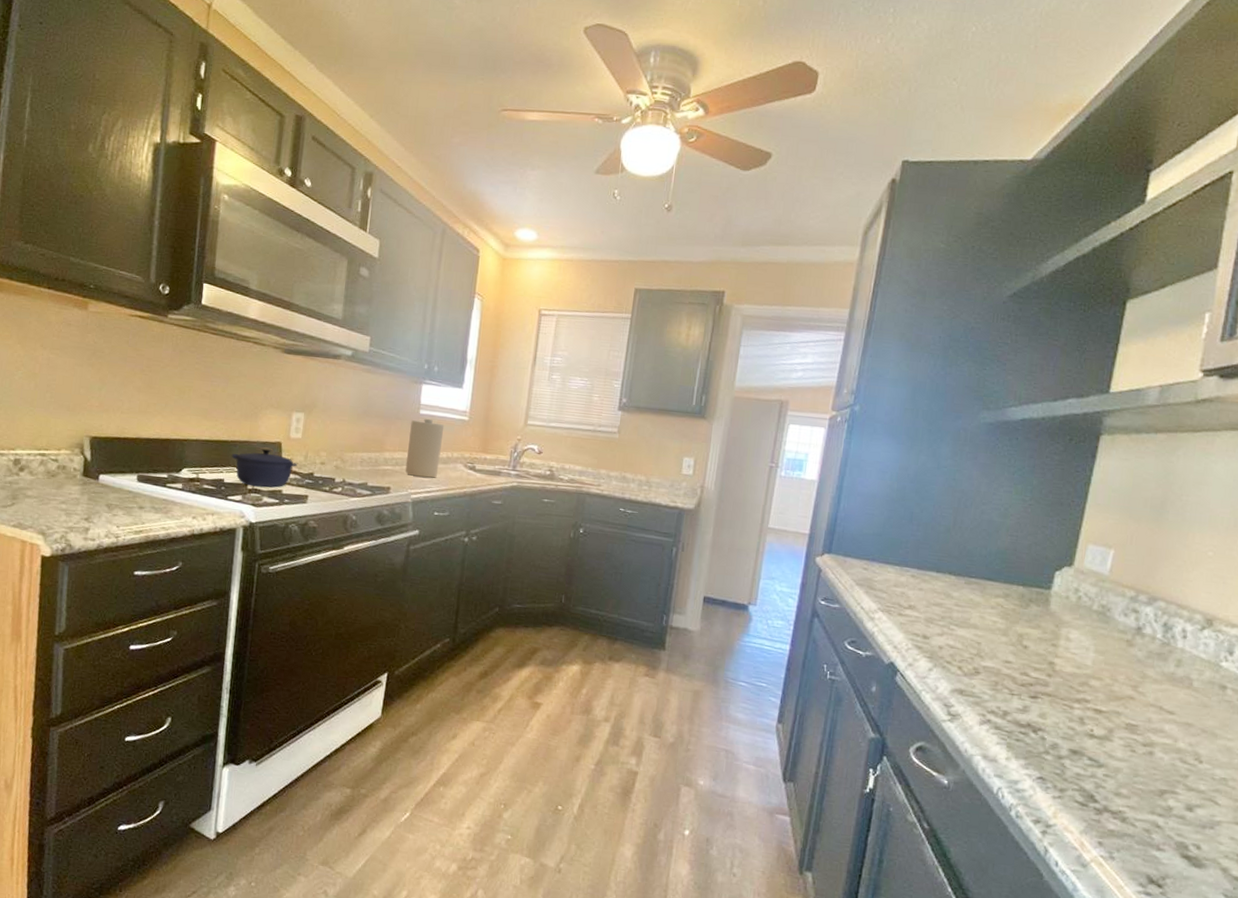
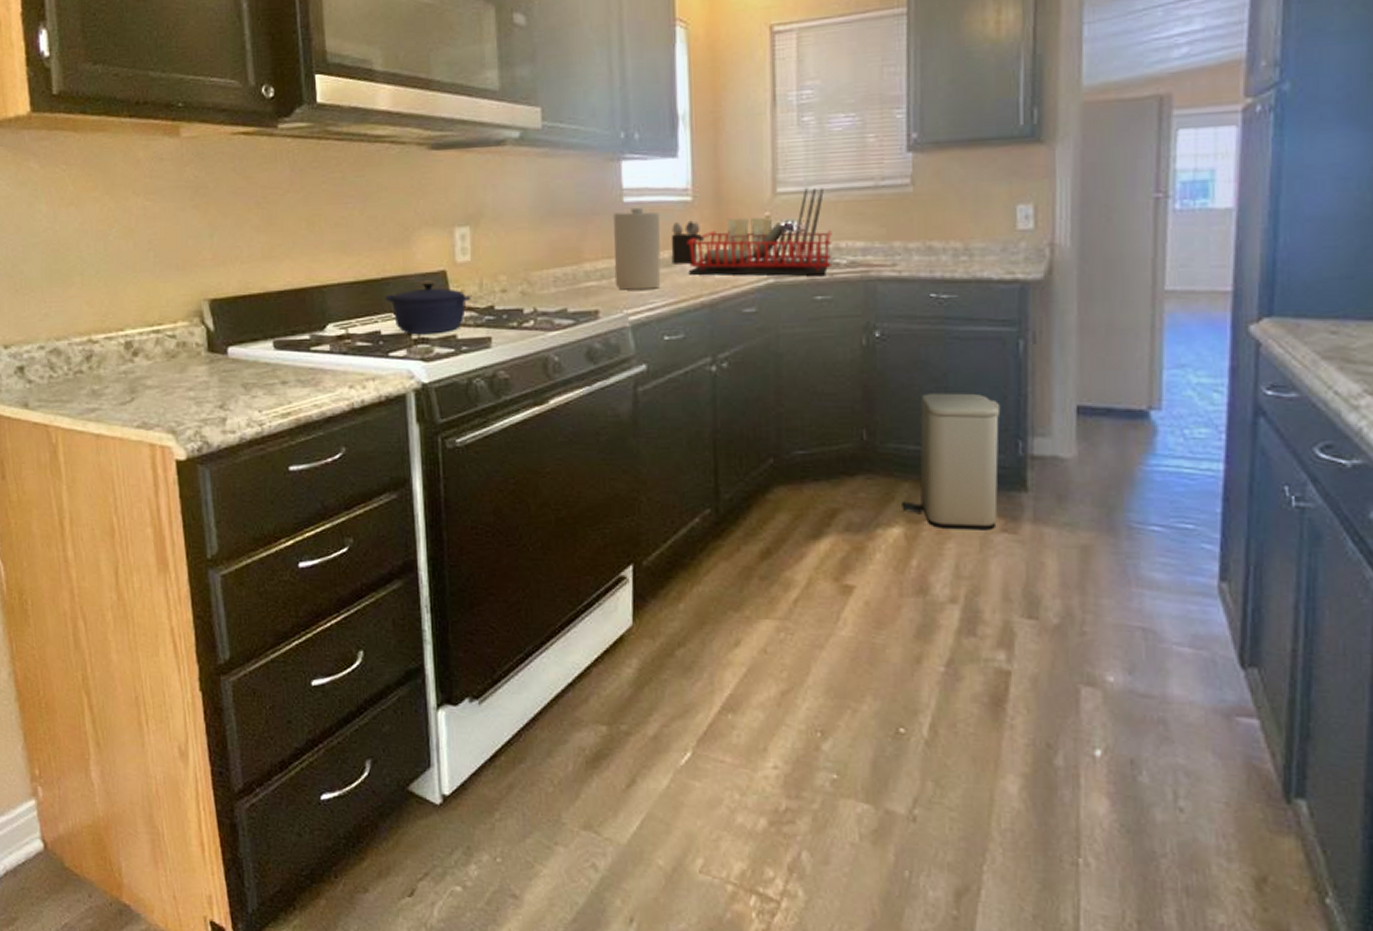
dish rack: none [447,424,561,485] -> present [671,187,832,276]
pedal bin: none [581,575,655,674] -> present [902,393,1001,530]

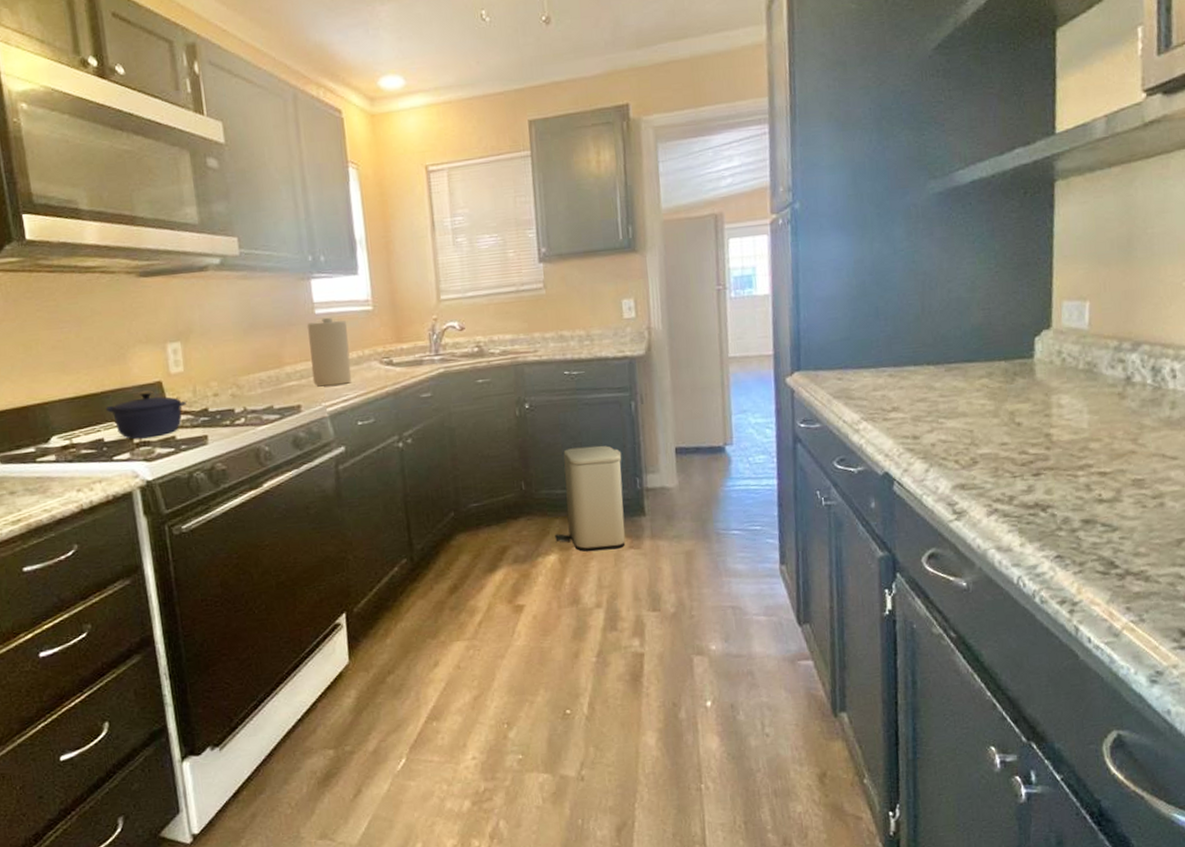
dish rack: present [671,187,832,276] -> none [357,293,488,370]

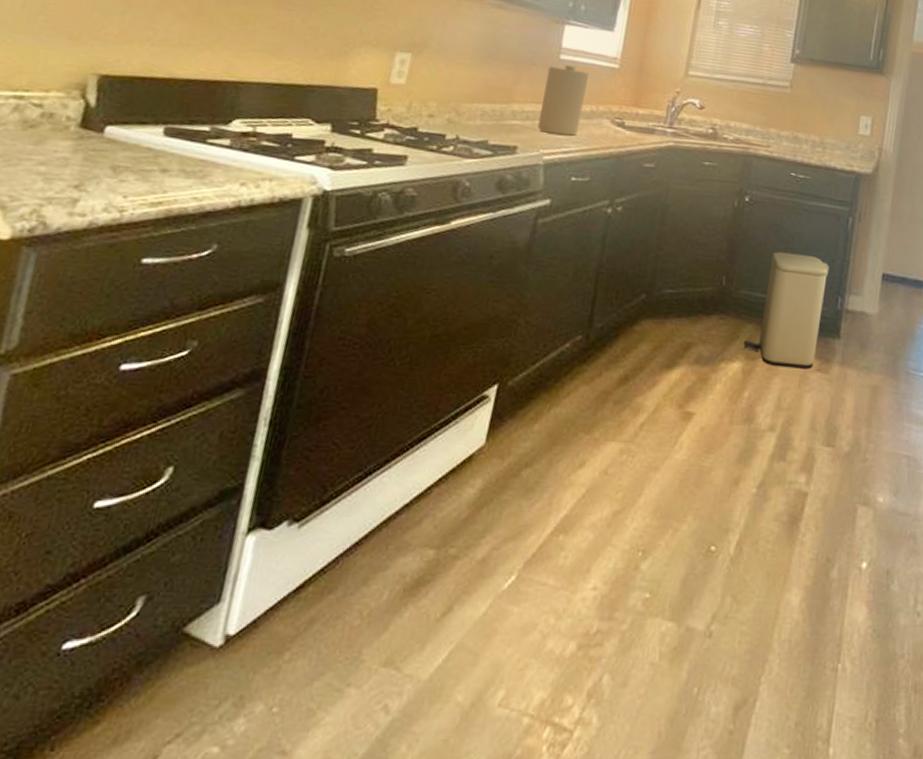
cooking pot: present [105,390,186,439] -> none [305,94,397,146]

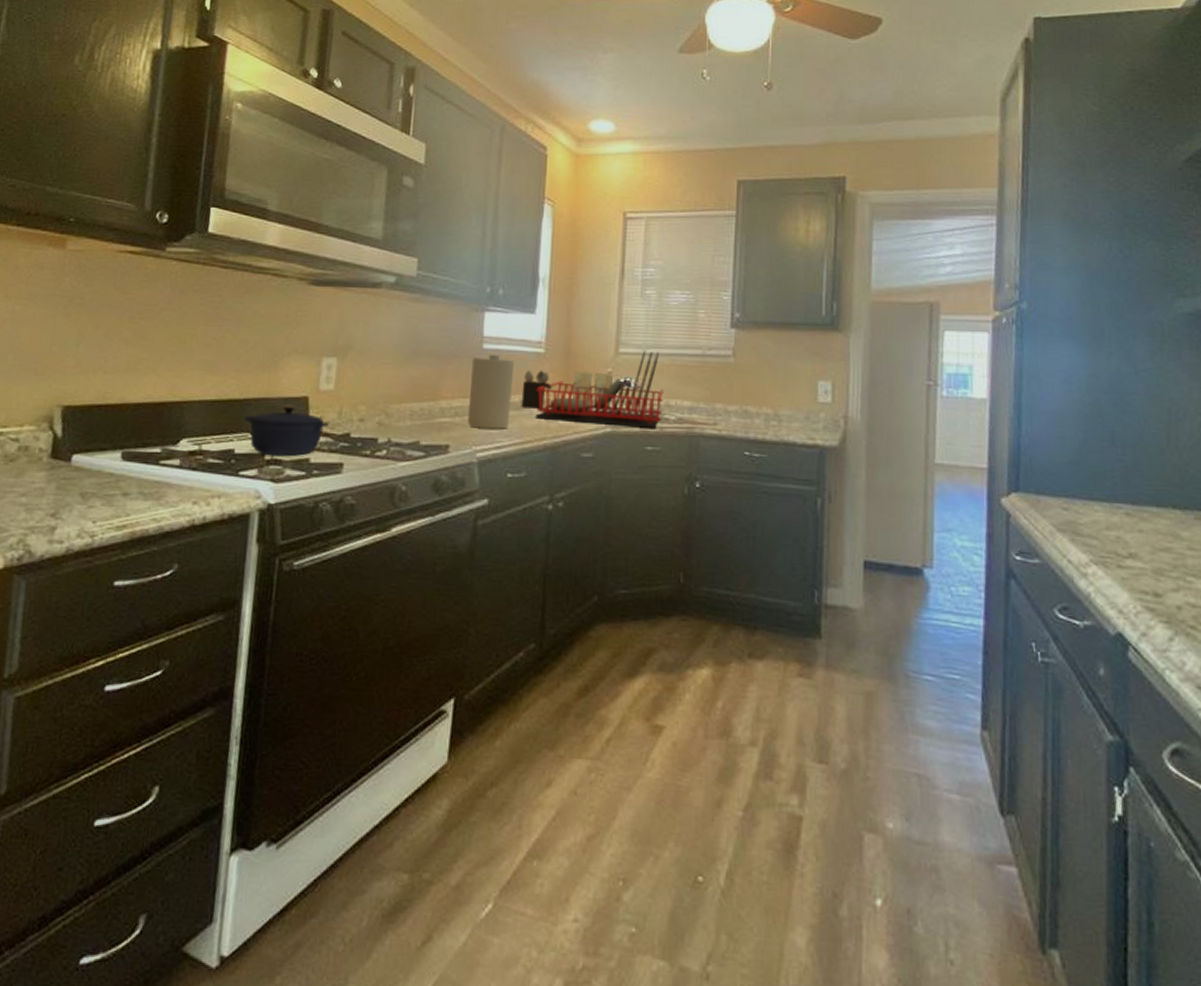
cooking pot: none [305,94,397,146] -> present [244,404,329,457]
dish rack: none [591,75,726,146] -> present [521,351,664,428]
pedal bin: present [743,251,830,369] -> none [711,542,800,675]

